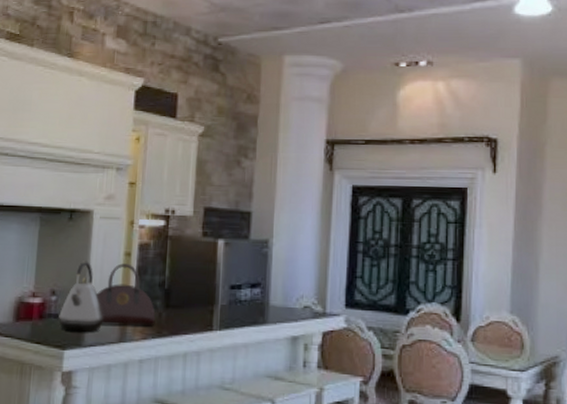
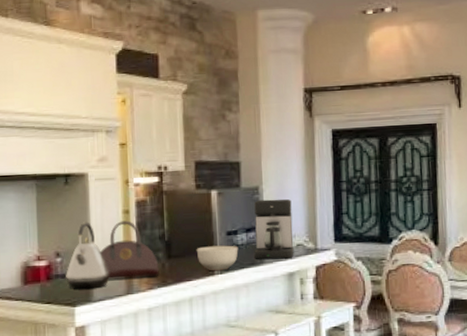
bowl: none [196,299,241,327] -> present [196,245,239,271]
coffee maker: none [257,254,302,321] -> present [254,199,294,260]

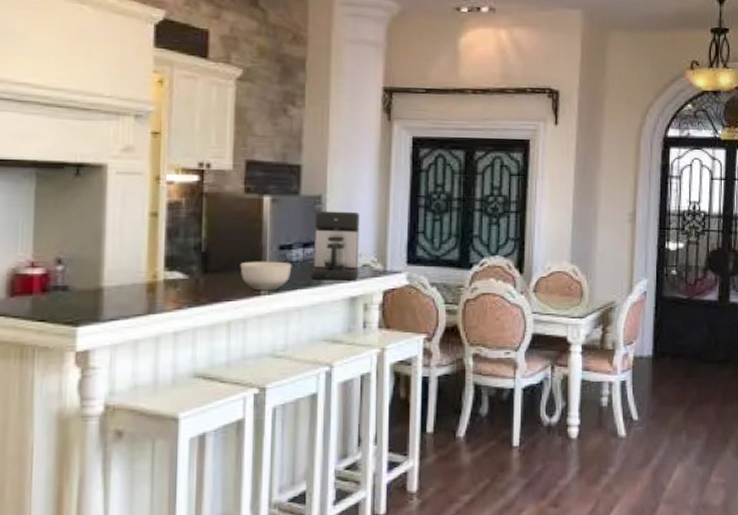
kettle: present [66,222,110,289] -> none [68,223,127,305]
handbag: present [100,220,159,280] -> none [116,225,192,295]

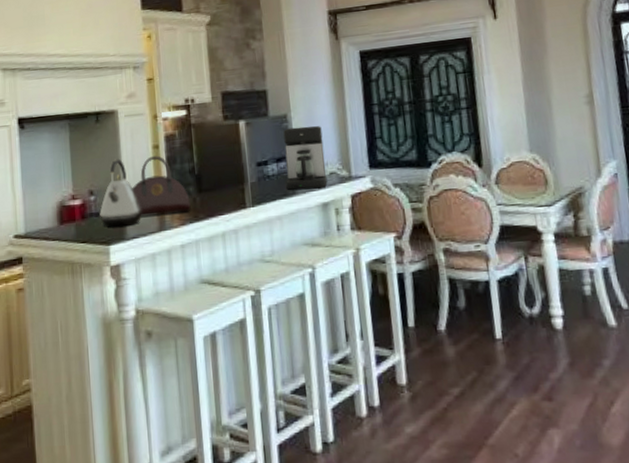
kettle: none [68,223,127,305] -> present [99,158,142,227]
handbag: none [116,225,192,295] -> present [132,155,191,217]
bowl: present [240,261,292,291] -> none [226,176,270,204]

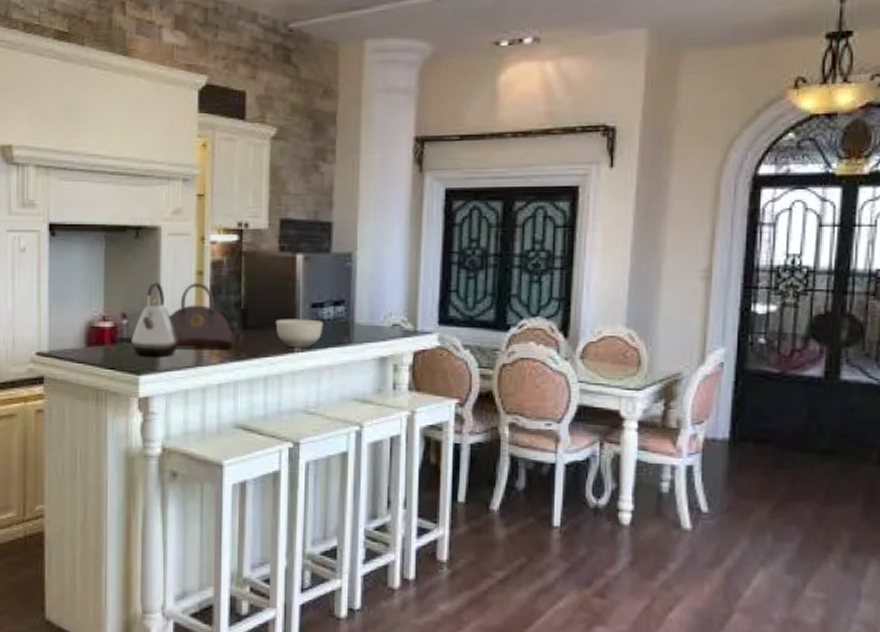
bowl: none [226,176,270,204] -> present [275,319,324,348]
coffee maker: present [283,126,328,191] -> none [342,268,390,340]

